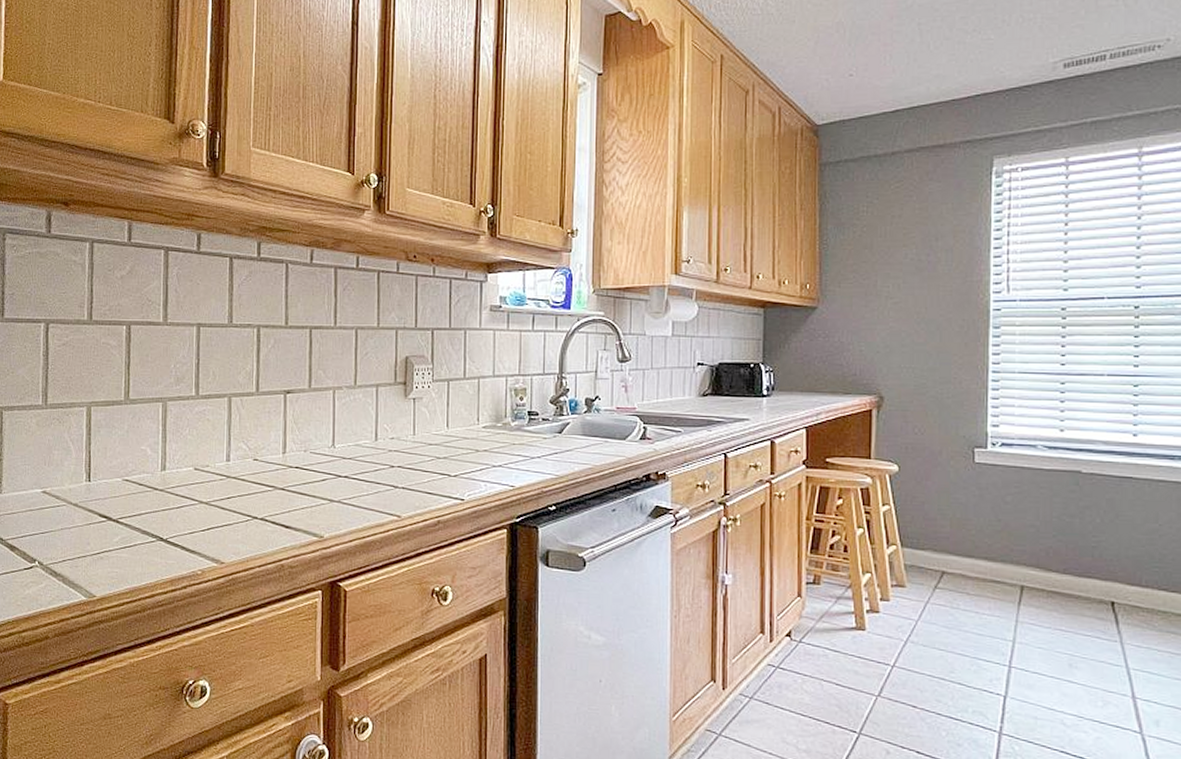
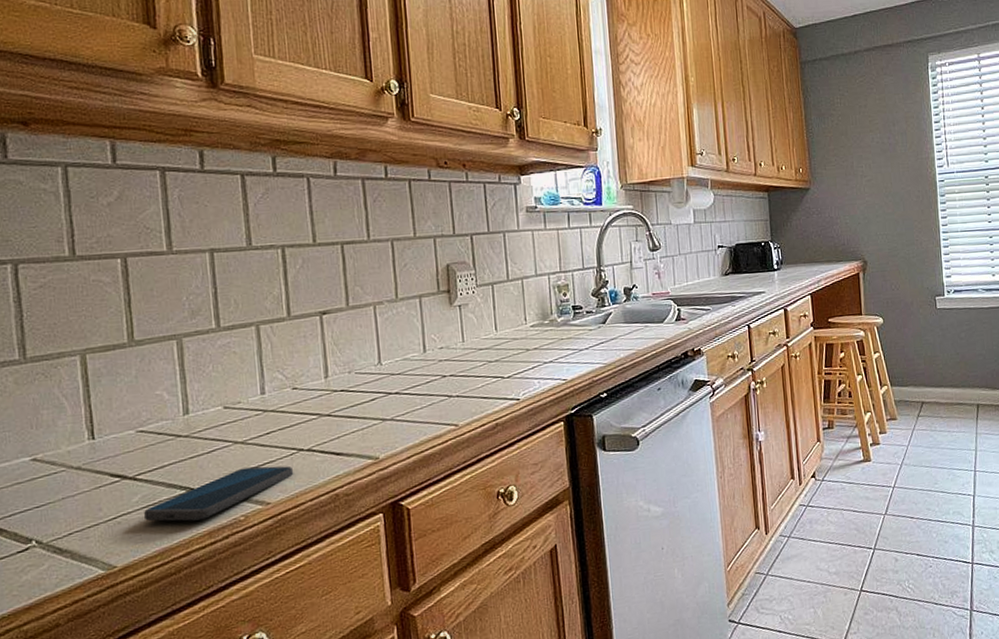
smartphone: none [122,526,247,568] -> present [144,465,294,522]

